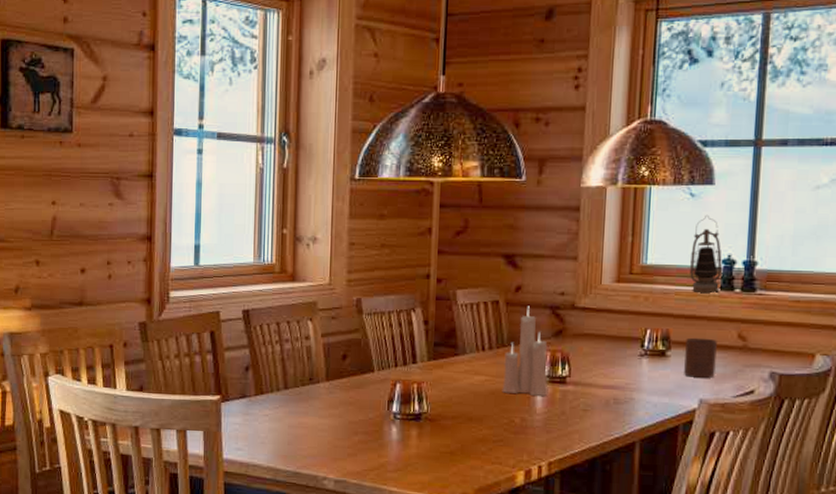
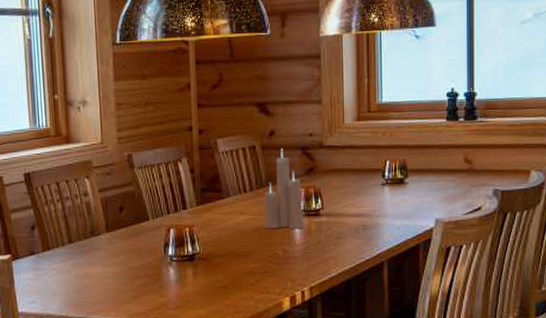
cup: present [684,337,717,378] -> none [421,164,447,200]
lantern: present [689,214,723,294] -> none [419,53,448,125]

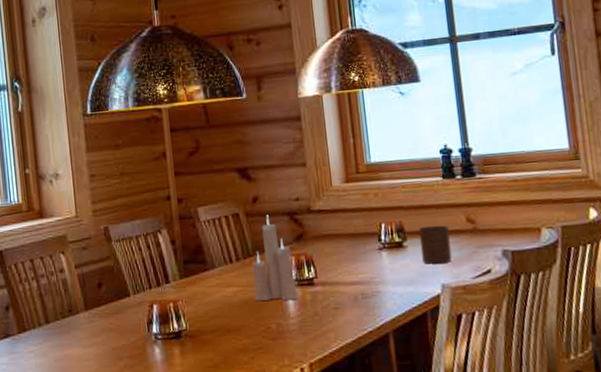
cup: none [421,164,447,200] -> present [419,225,452,264]

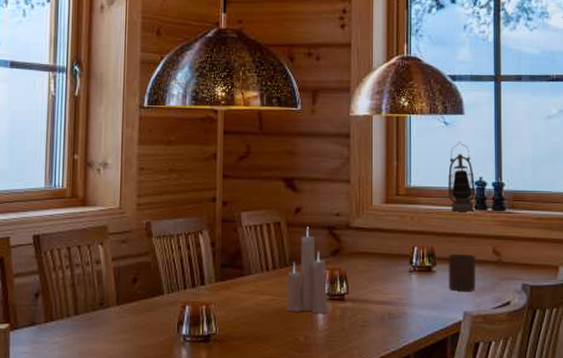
lantern: none [409,110,442,184] -> present [447,141,476,213]

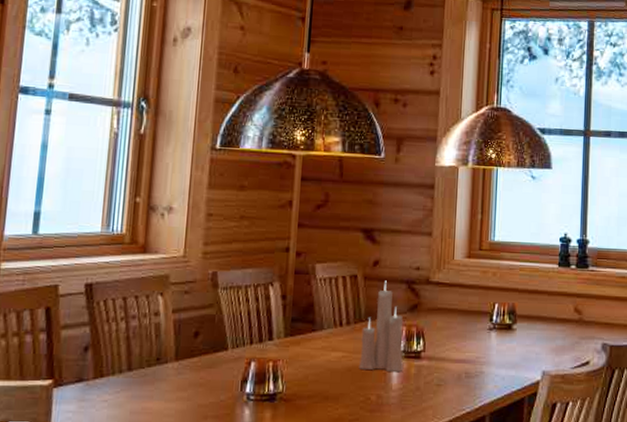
lantern: present [447,141,476,213] -> none [531,196,560,270]
cup: present [449,253,476,291] -> none [528,311,557,350]

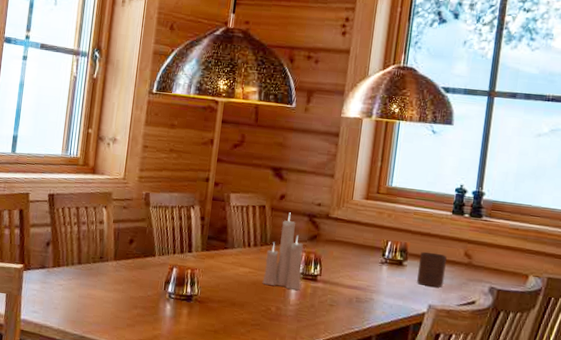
cup: none [528,311,557,350] -> present [417,251,447,288]

